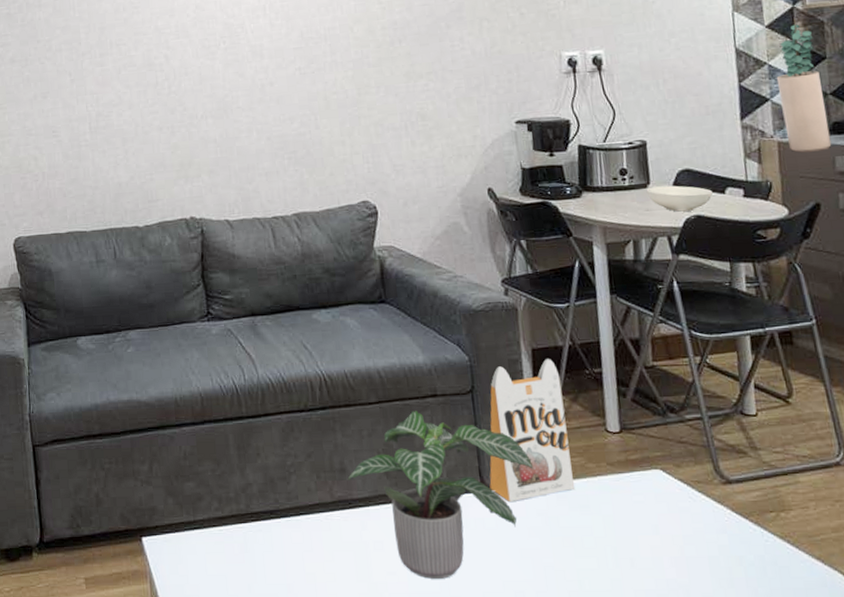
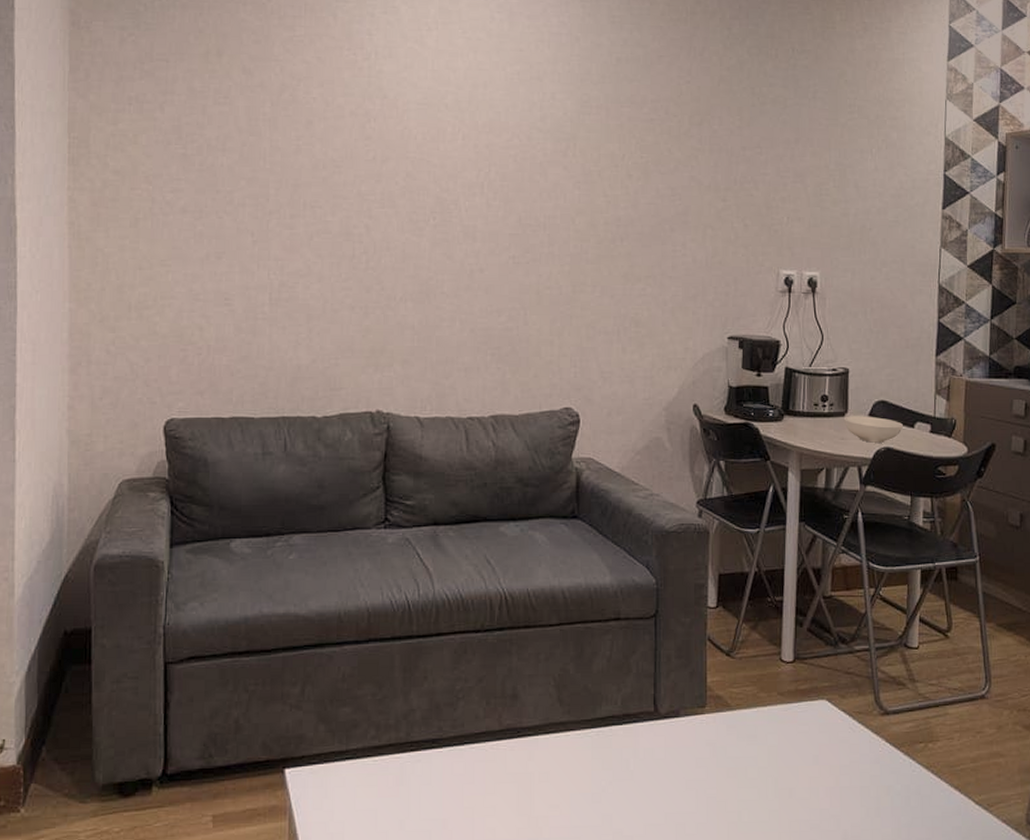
potted plant: present [347,411,534,579] -> none [519,634,708,812]
shopping bag: present [489,358,574,503] -> none [663,584,744,732]
vase: present [776,18,832,153] -> none [971,261,1012,395]

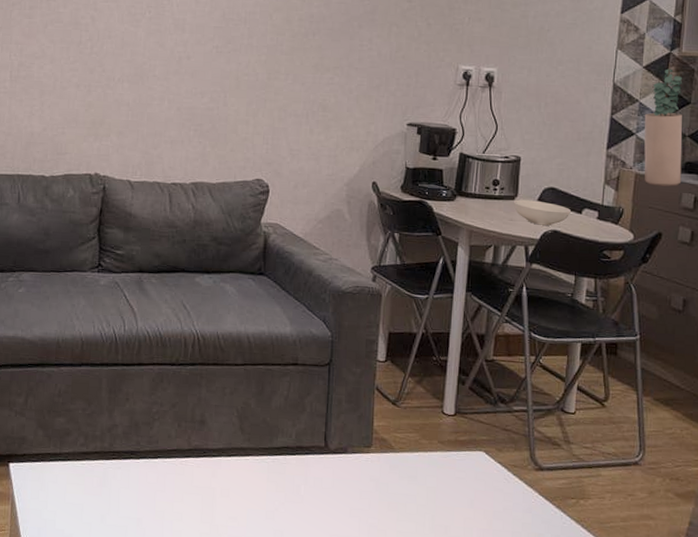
vase: none [971,261,1012,395] -> present [644,63,683,187]

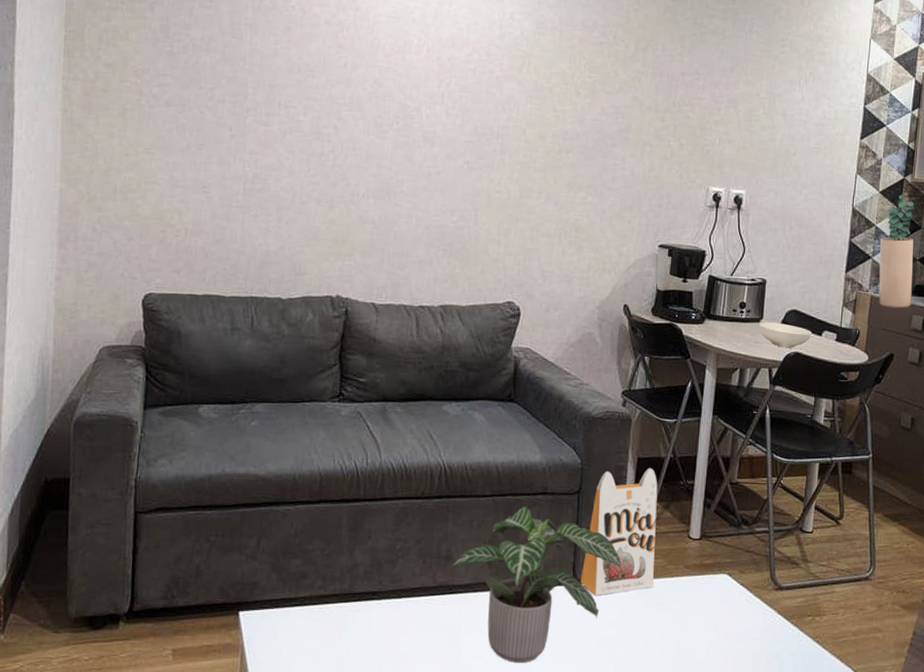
potted plant: none [206,376,374,528] -> present [452,506,622,663]
shopping bag: none [332,342,410,467] -> present [580,467,658,596]

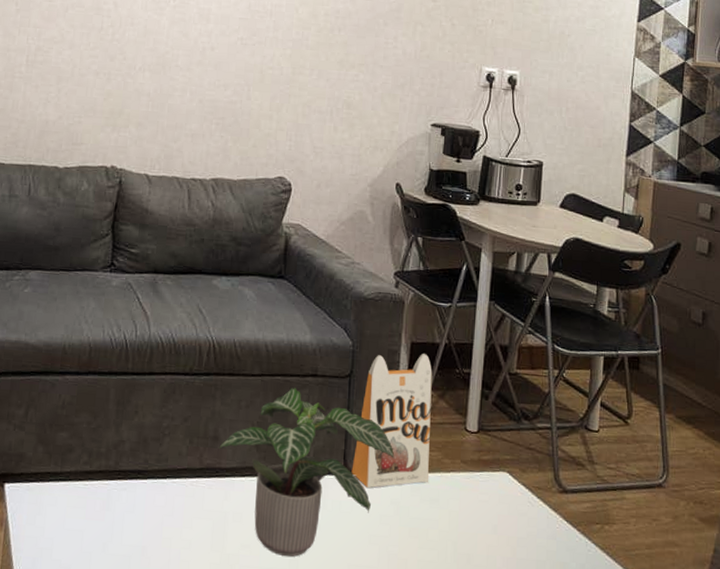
bowl: present [758,322,812,348] -> none [536,205,592,233]
vase: present [878,189,915,310] -> none [661,72,698,197]

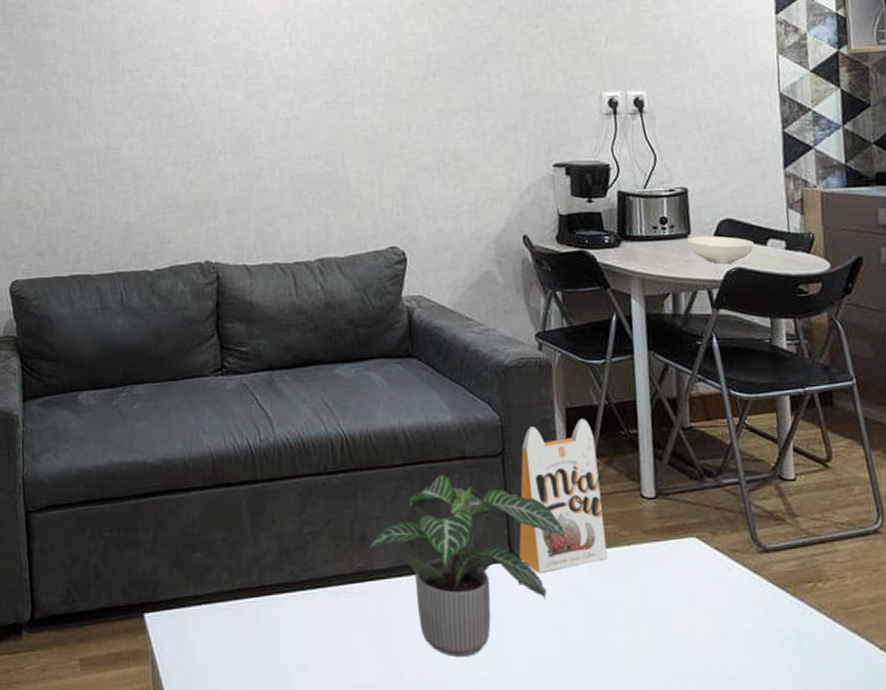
bowl: none [536,205,592,233] -> present [686,236,754,264]

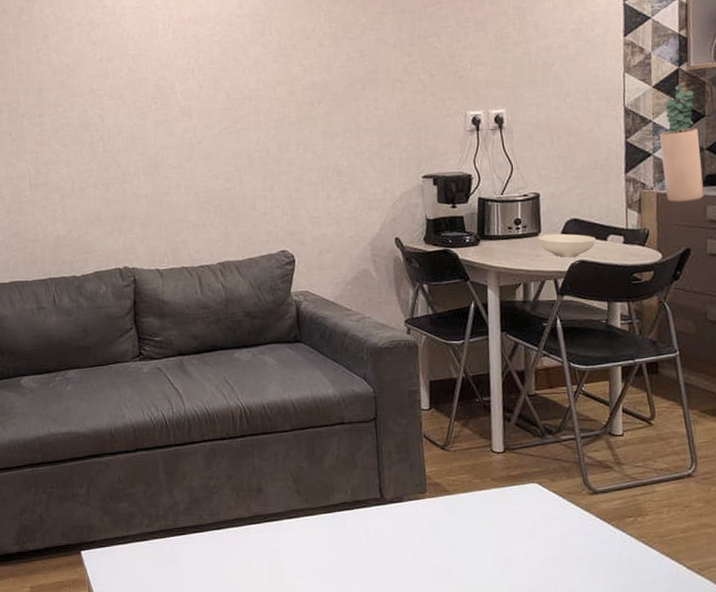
potted plant: present [368,474,566,657] -> none [264,437,428,580]
shopping bag: present [519,418,607,574] -> none [388,388,462,514]
vase: none [820,63,875,205] -> present [659,79,705,203]

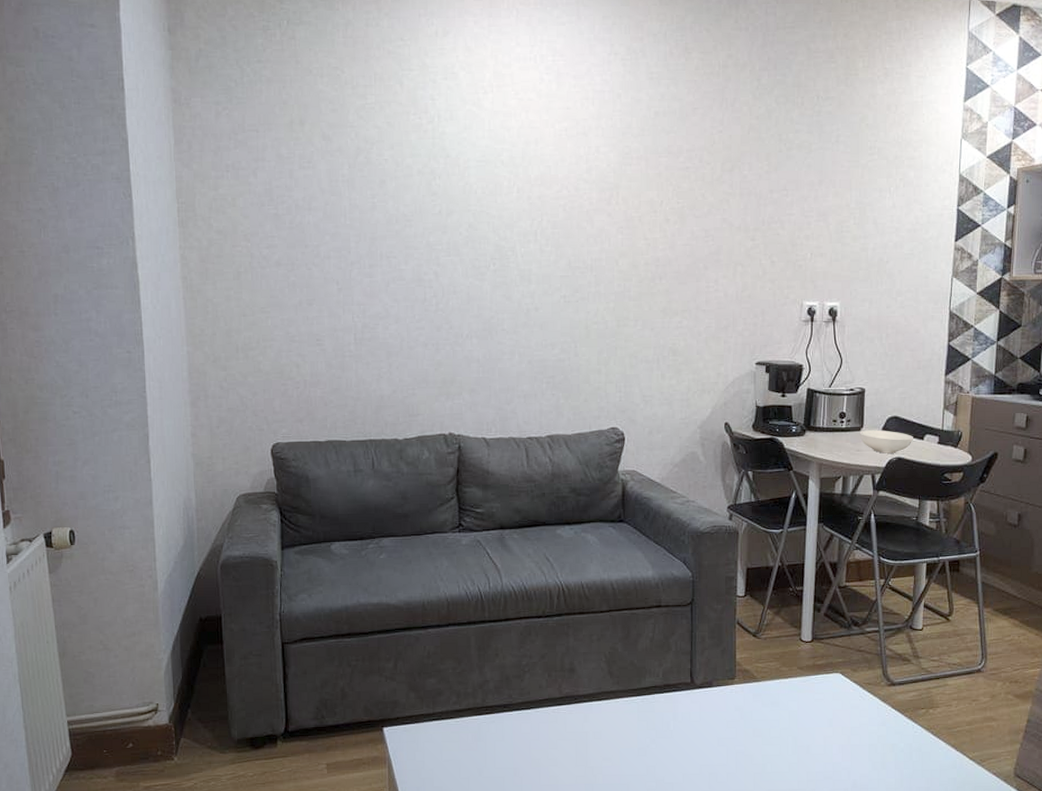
vase: present [659,79,705,203] -> none [979,288,1015,409]

